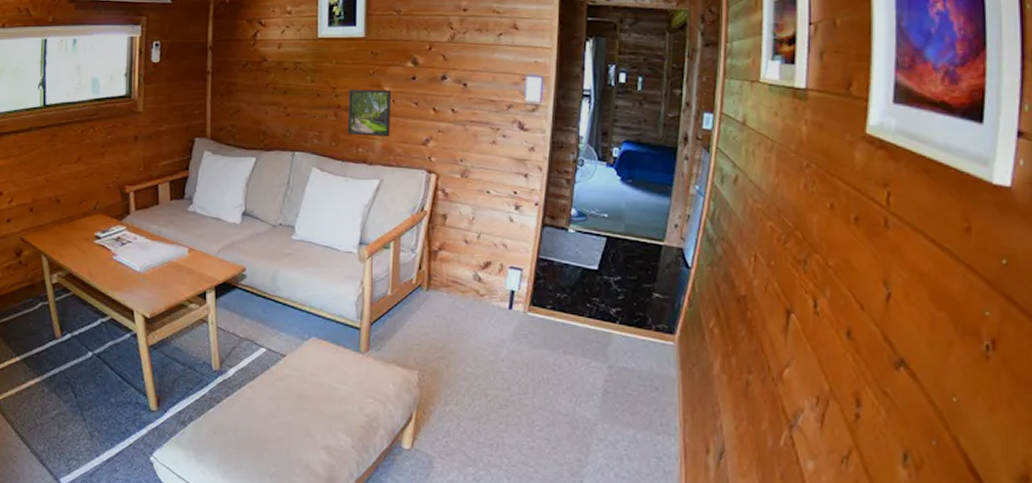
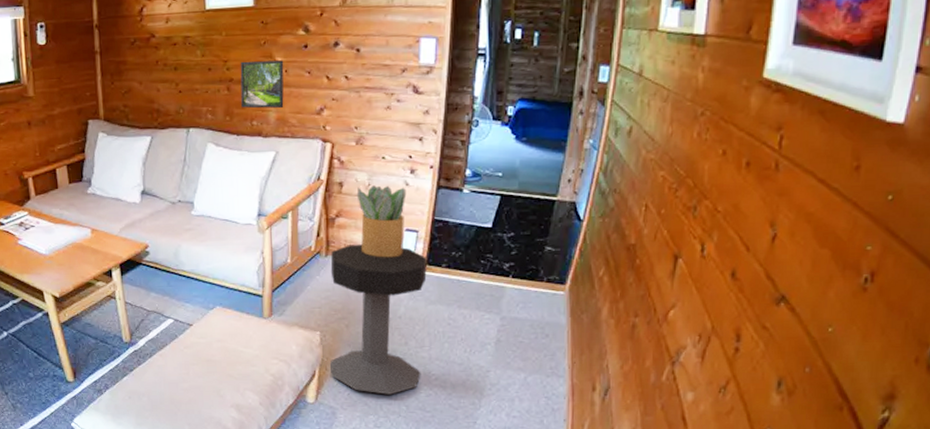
side table: none [429,279,531,445] -> present [330,244,427,395]
potted plant: none [460,220,511,296] -> present [356,185,407,258]

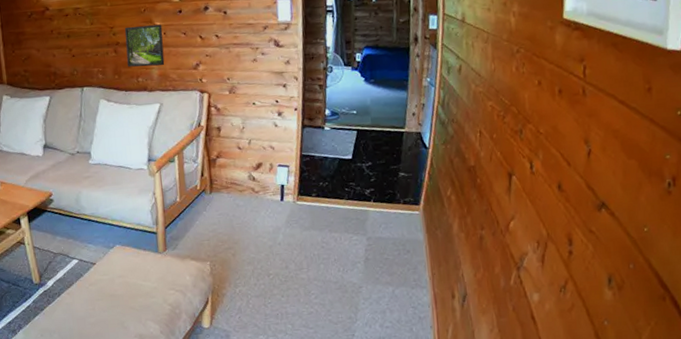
side table: present [330,244,427,395] -> none [215,181,302,315]
potted plant: present [356,185,407,258] -> none [233,128,278,192]

